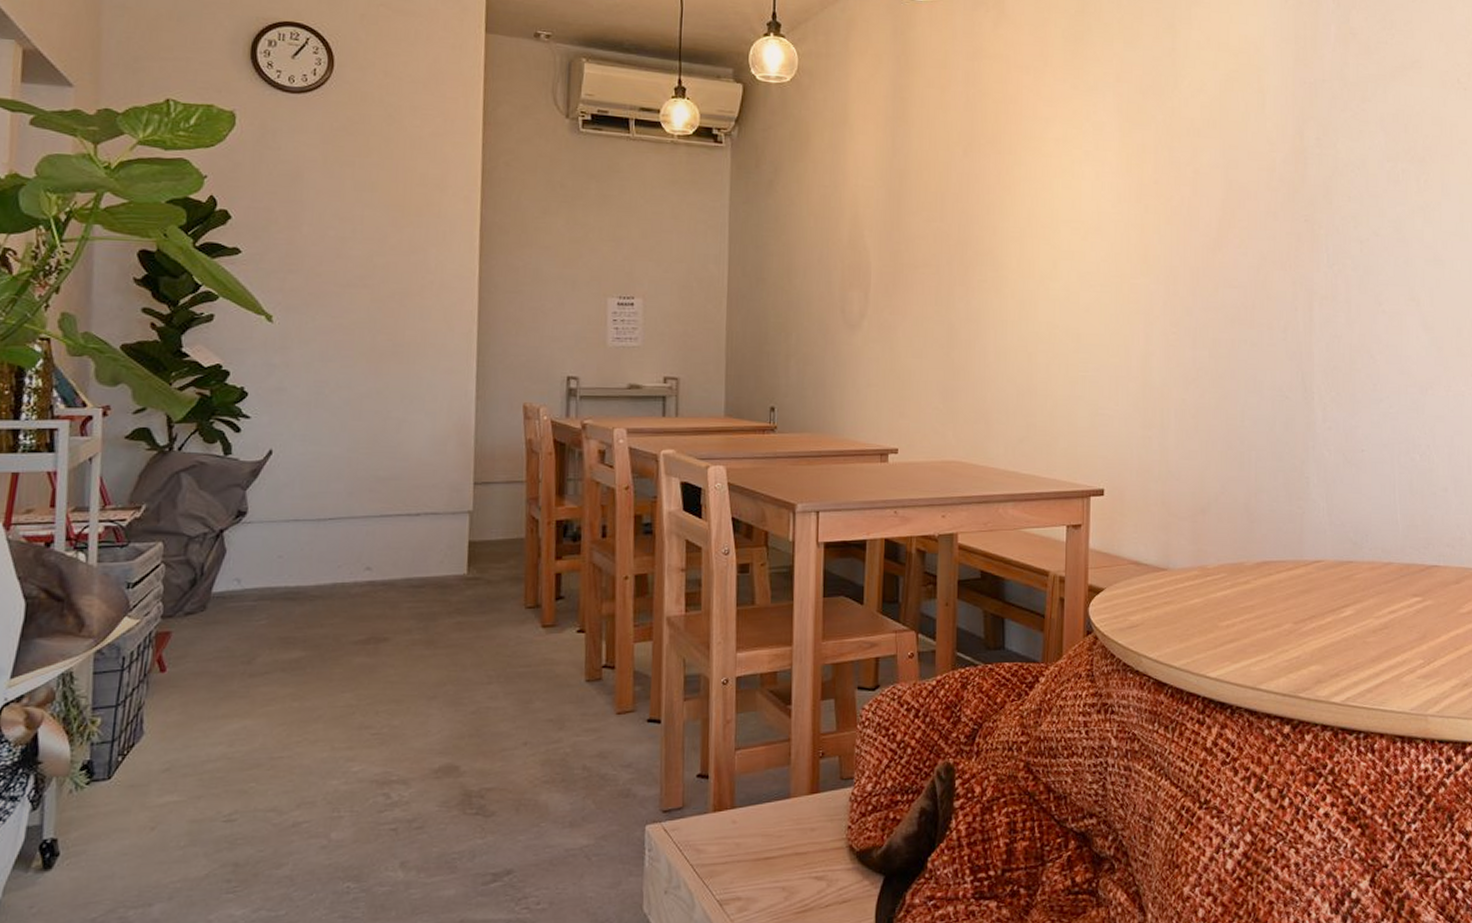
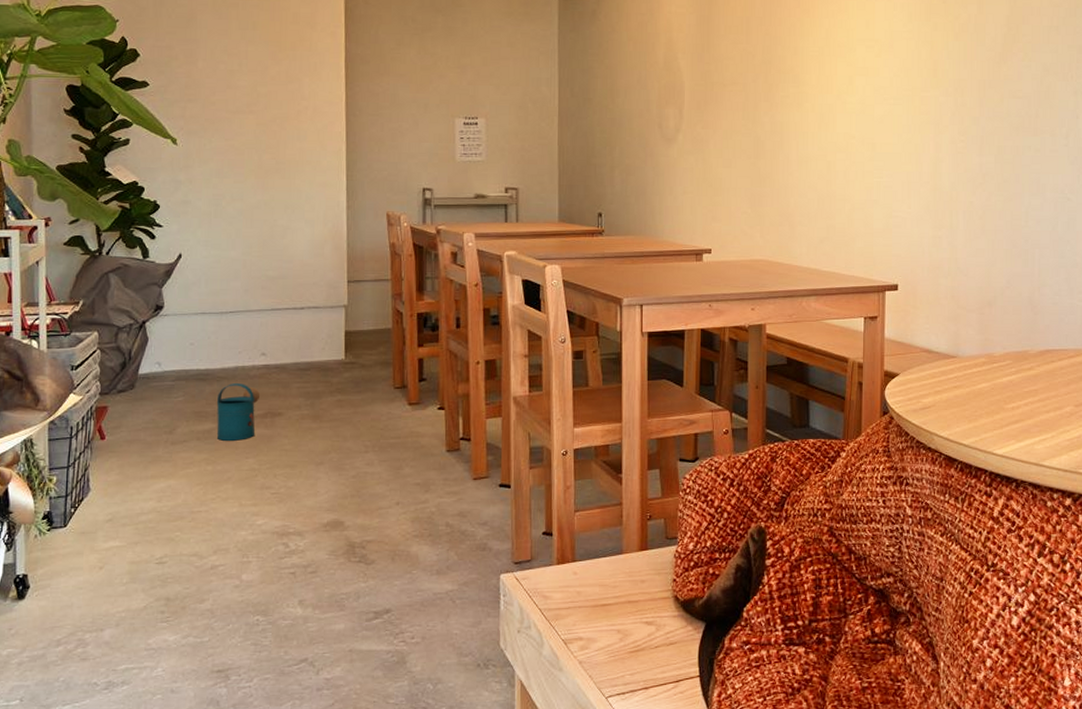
watering can: none [306,603,363,672] -> present [216,384,261,441]

